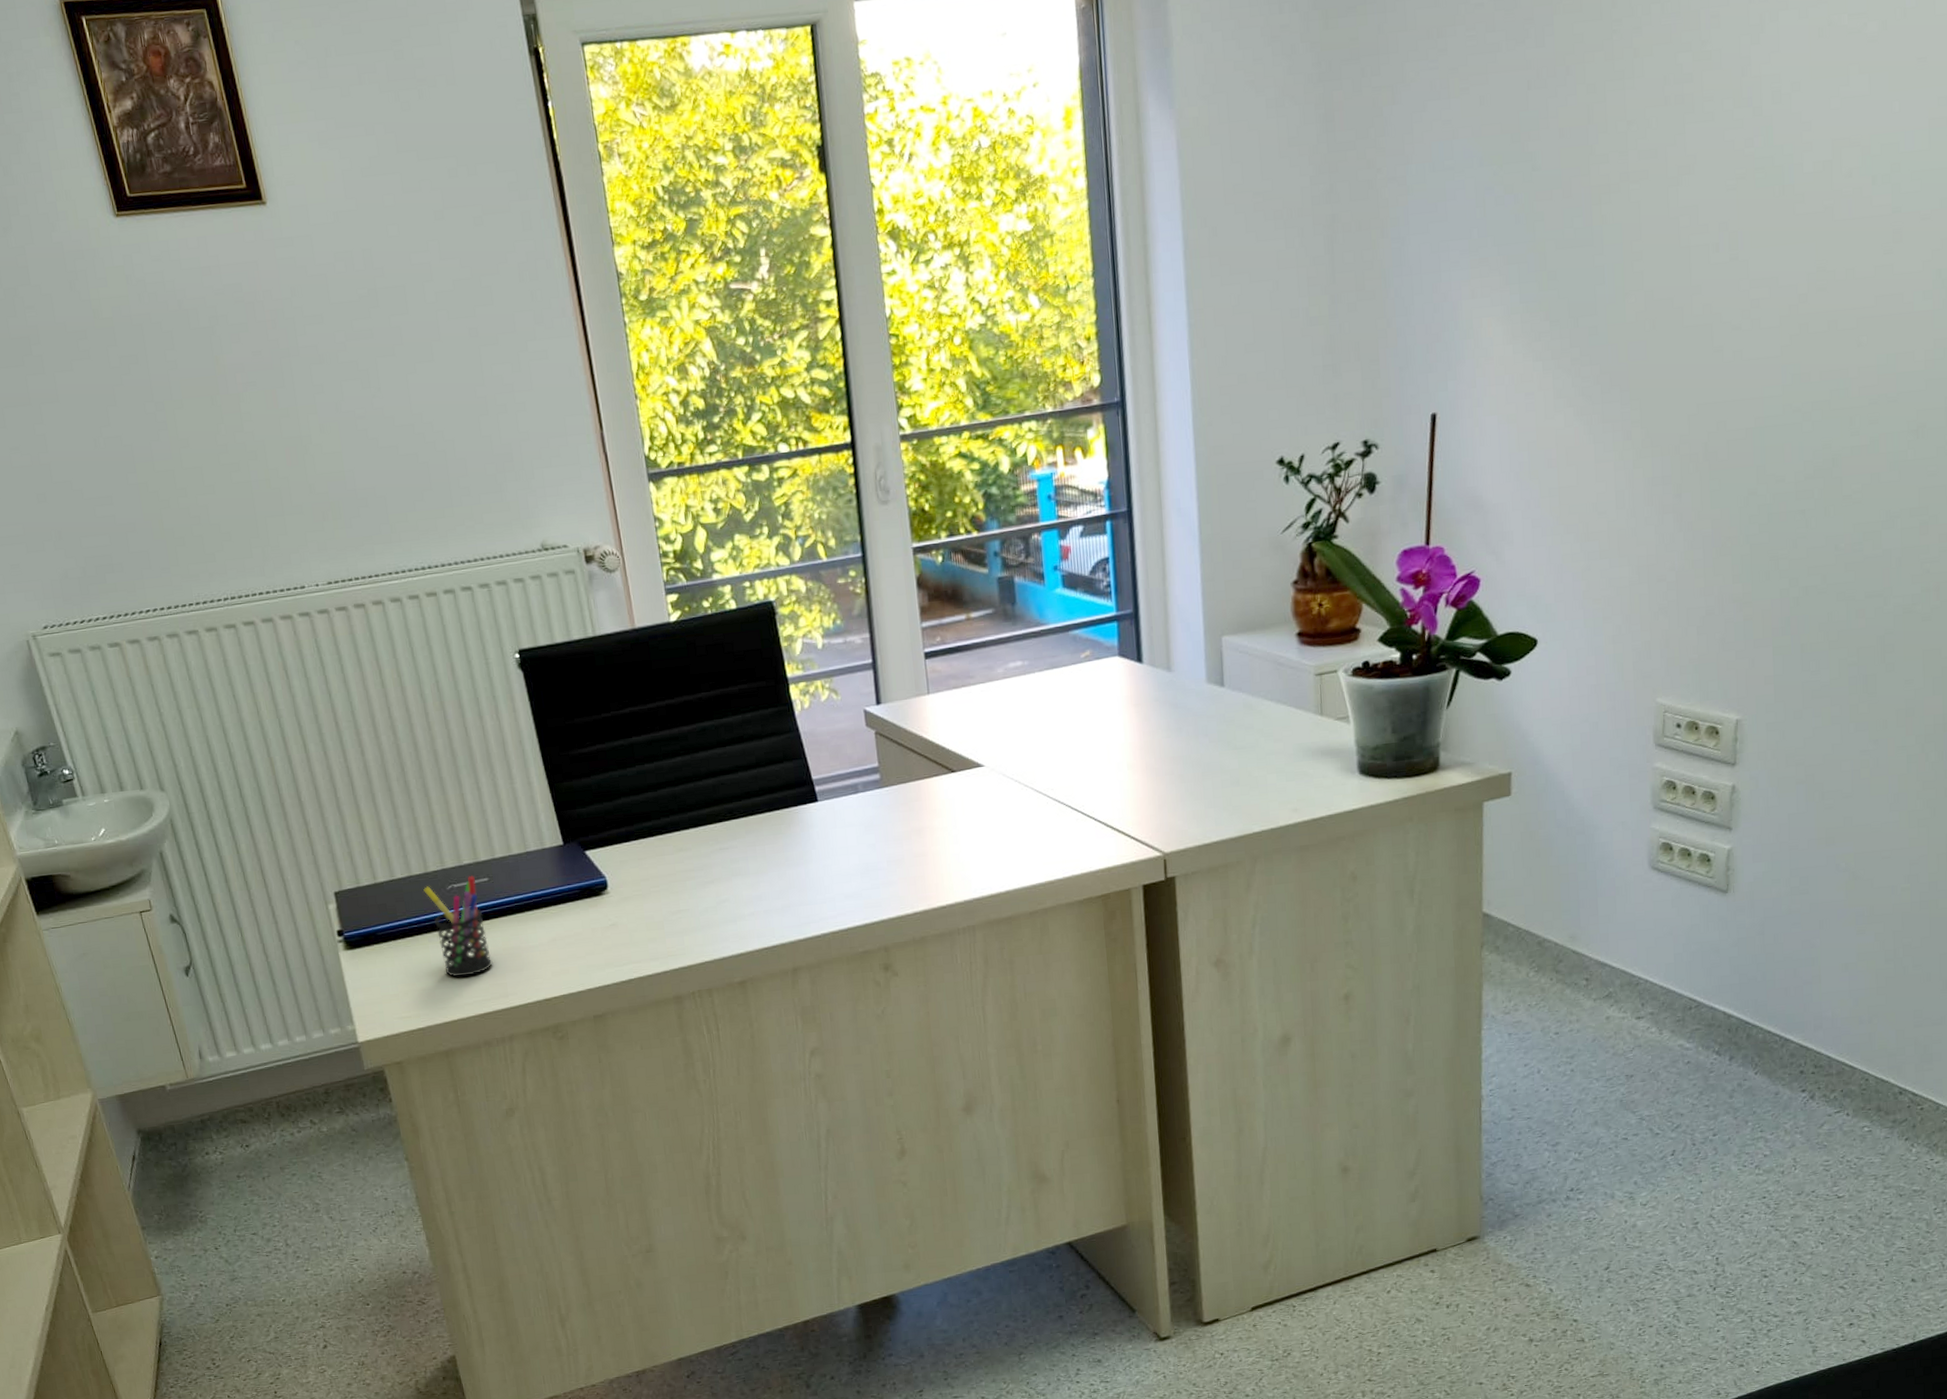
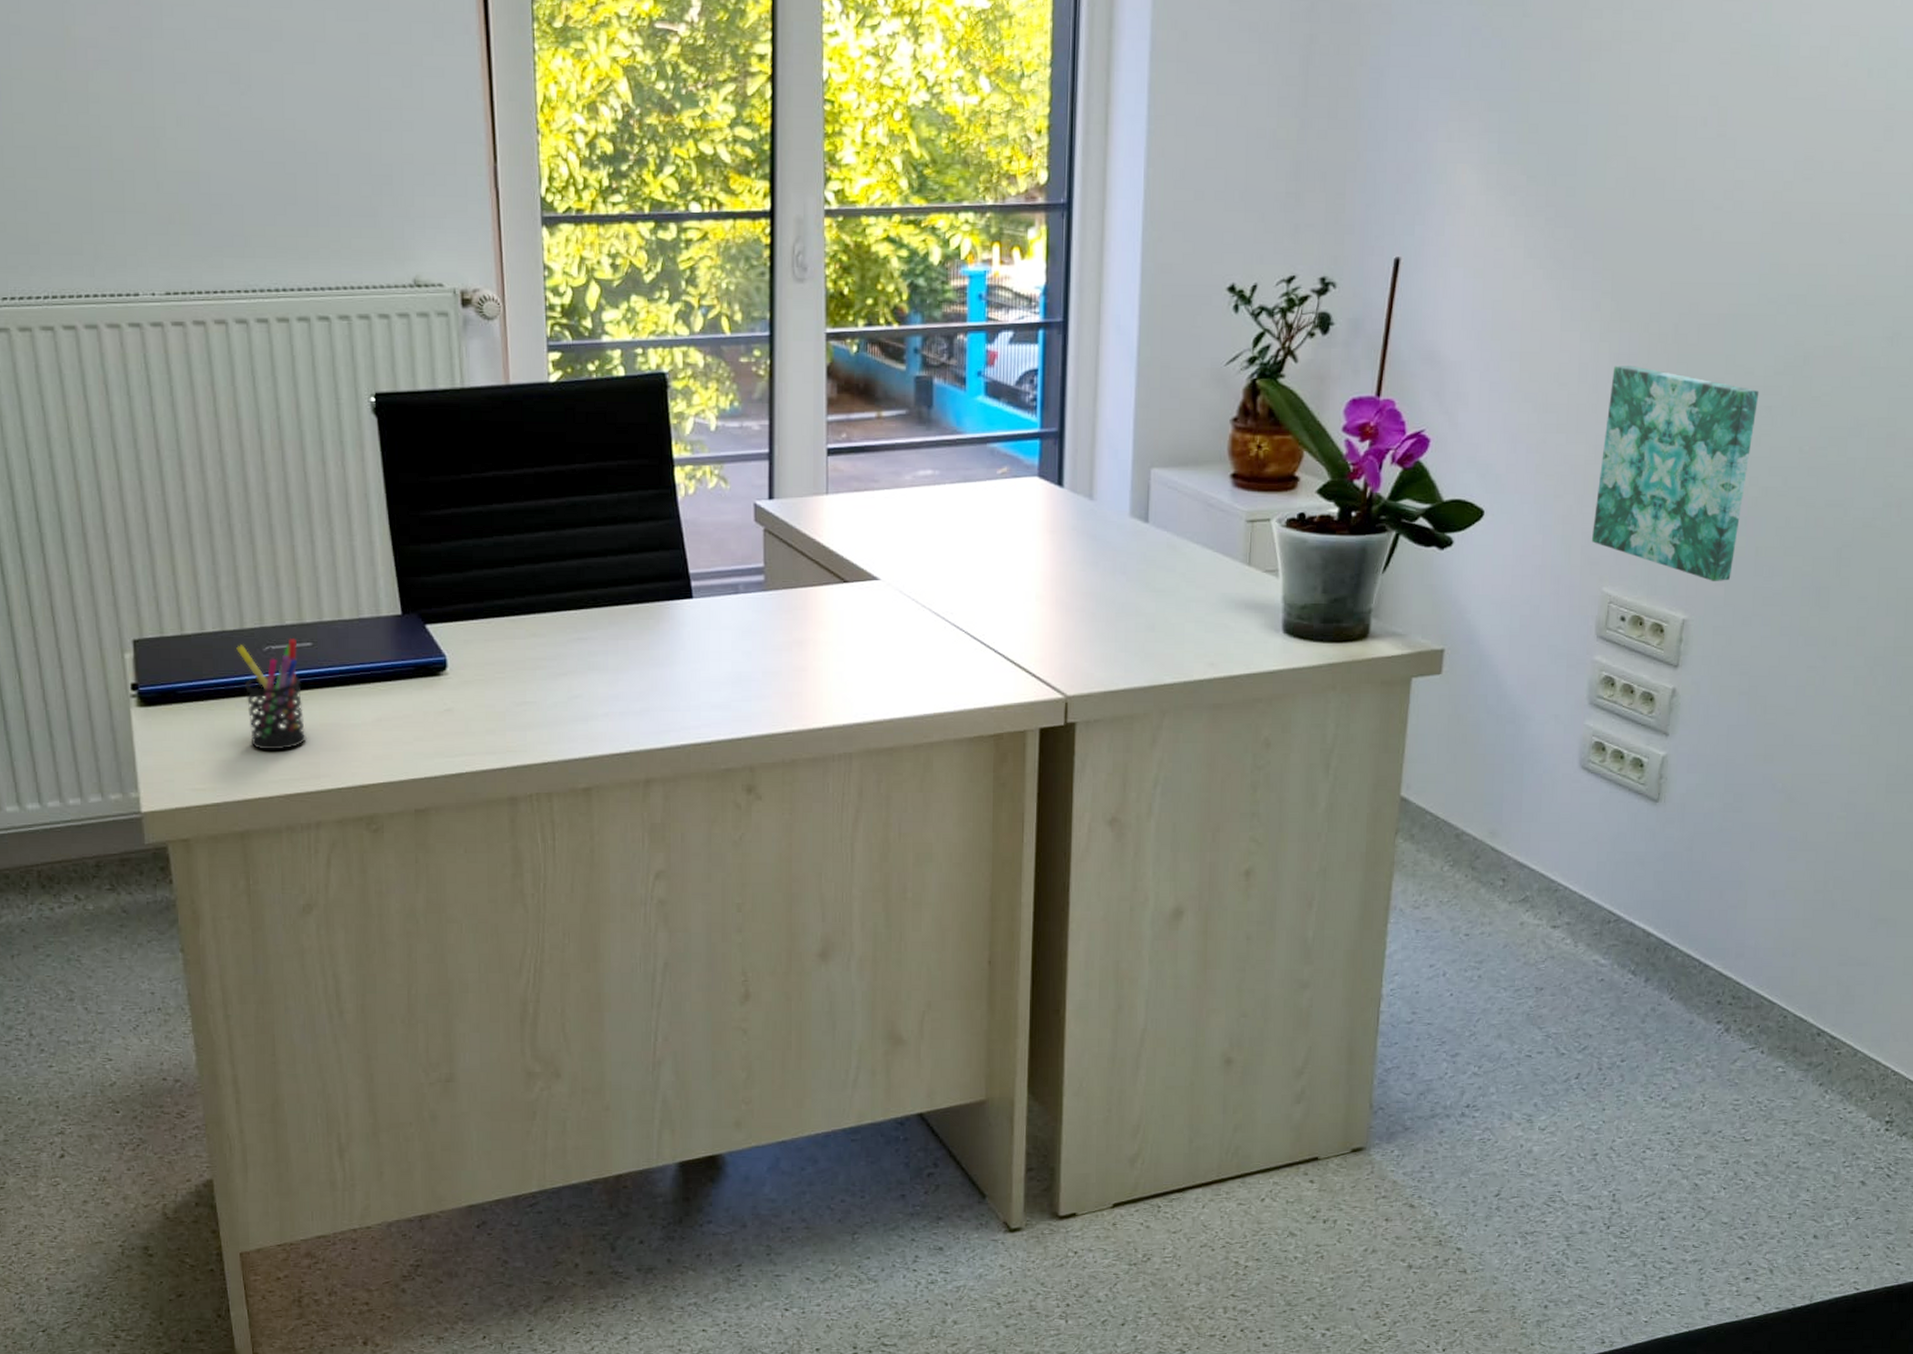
wall art: none [1642,487,1792,682] -> present [1592,366,1759,582]

